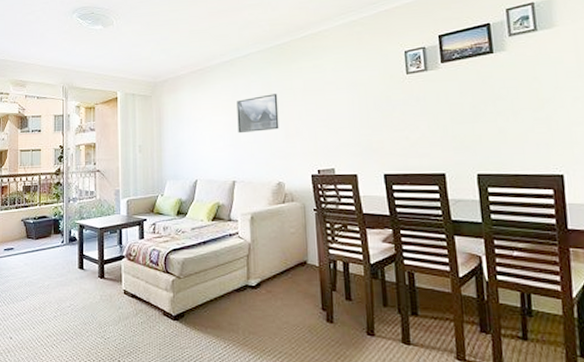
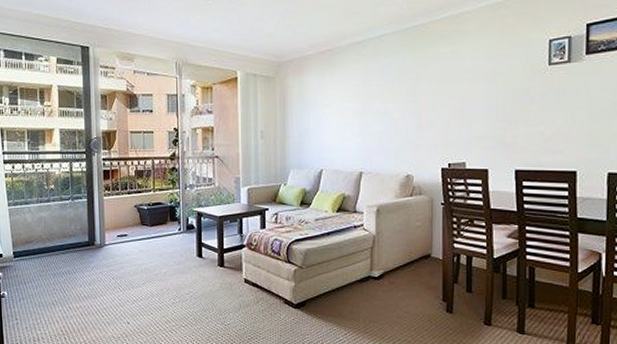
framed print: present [237,94,279,134] -> none [367,81,411,122]

